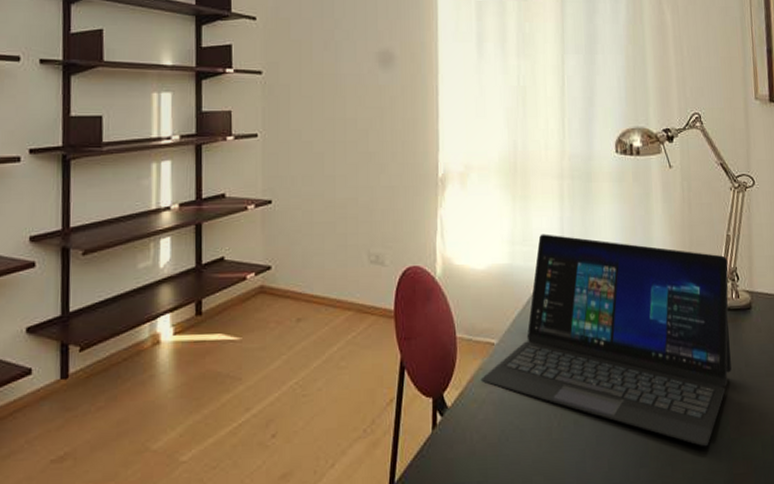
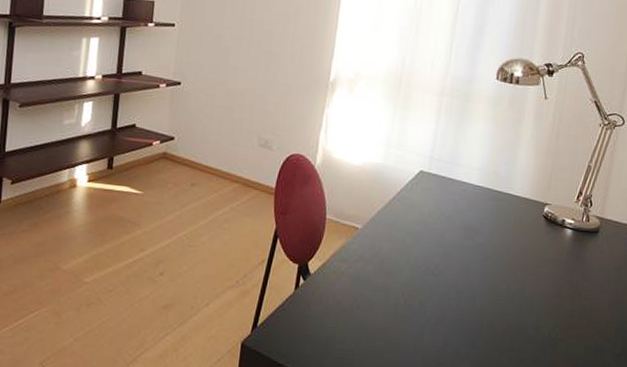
laptop: present [480,234,732,447] -> none [342,142,585,341]

